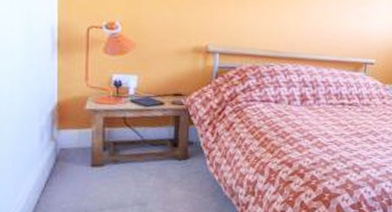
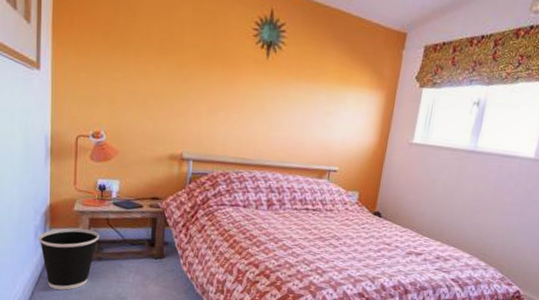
wastebasket: none [45,128,116,197] -> present [38,228,100,290]

